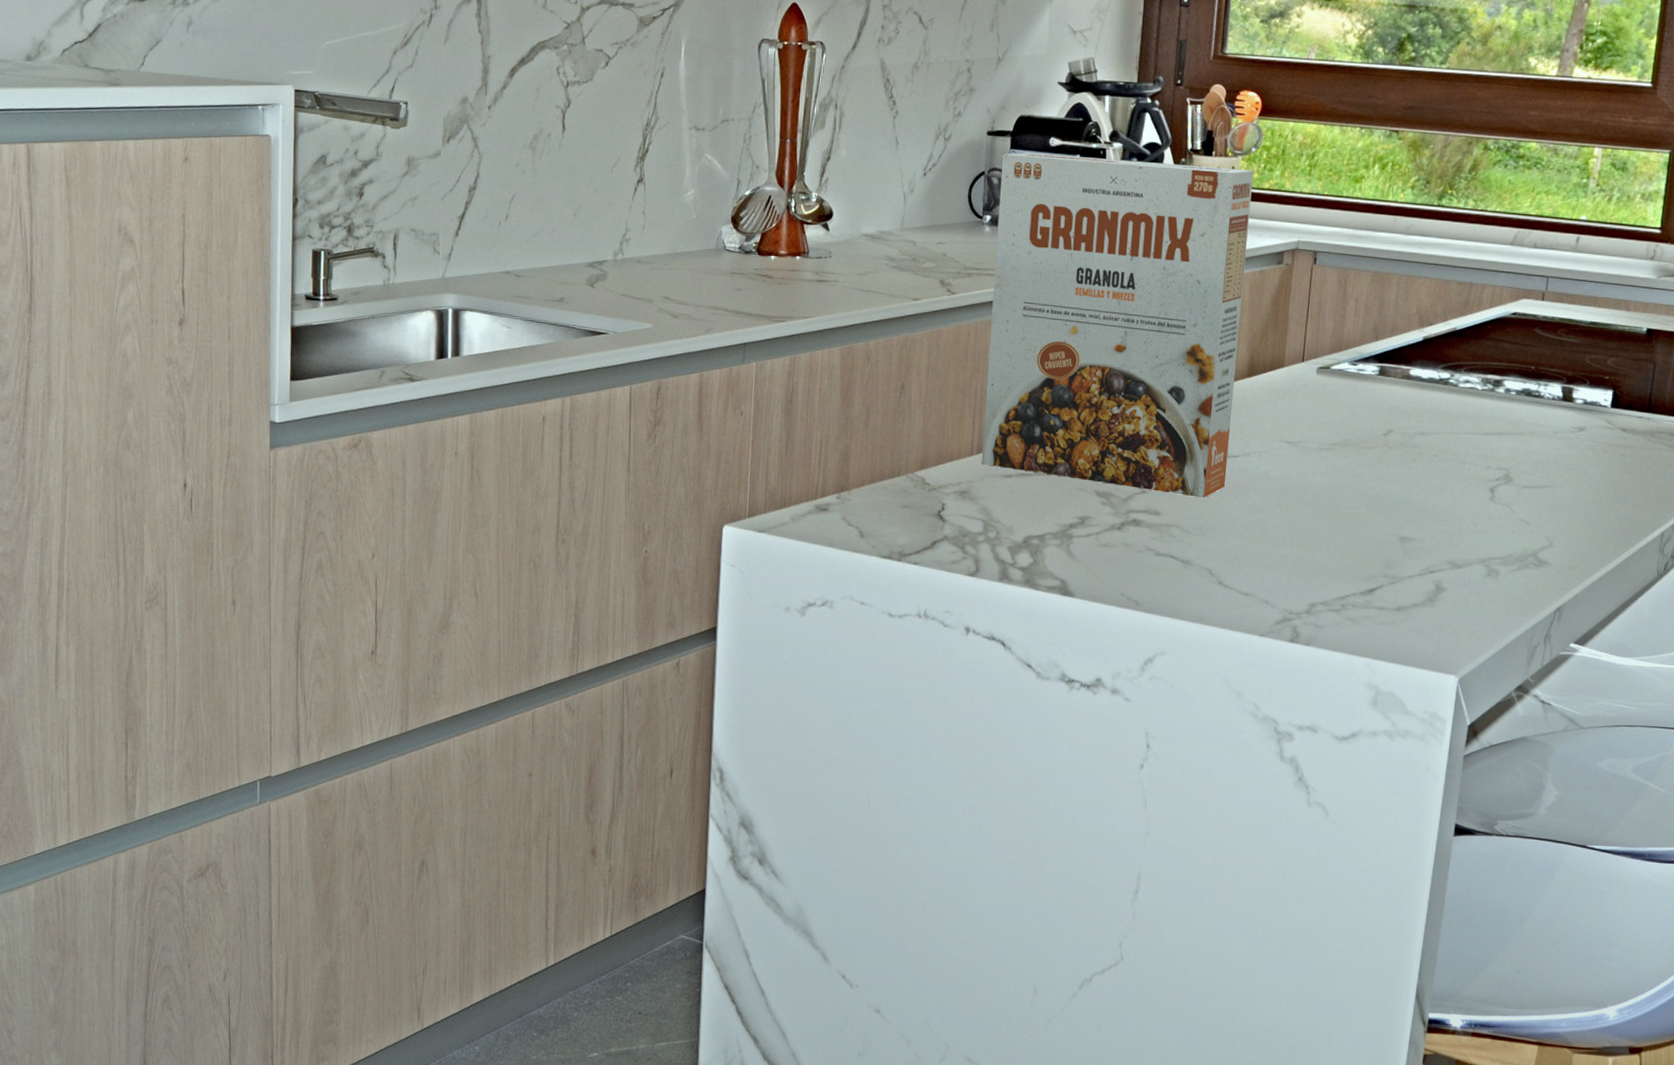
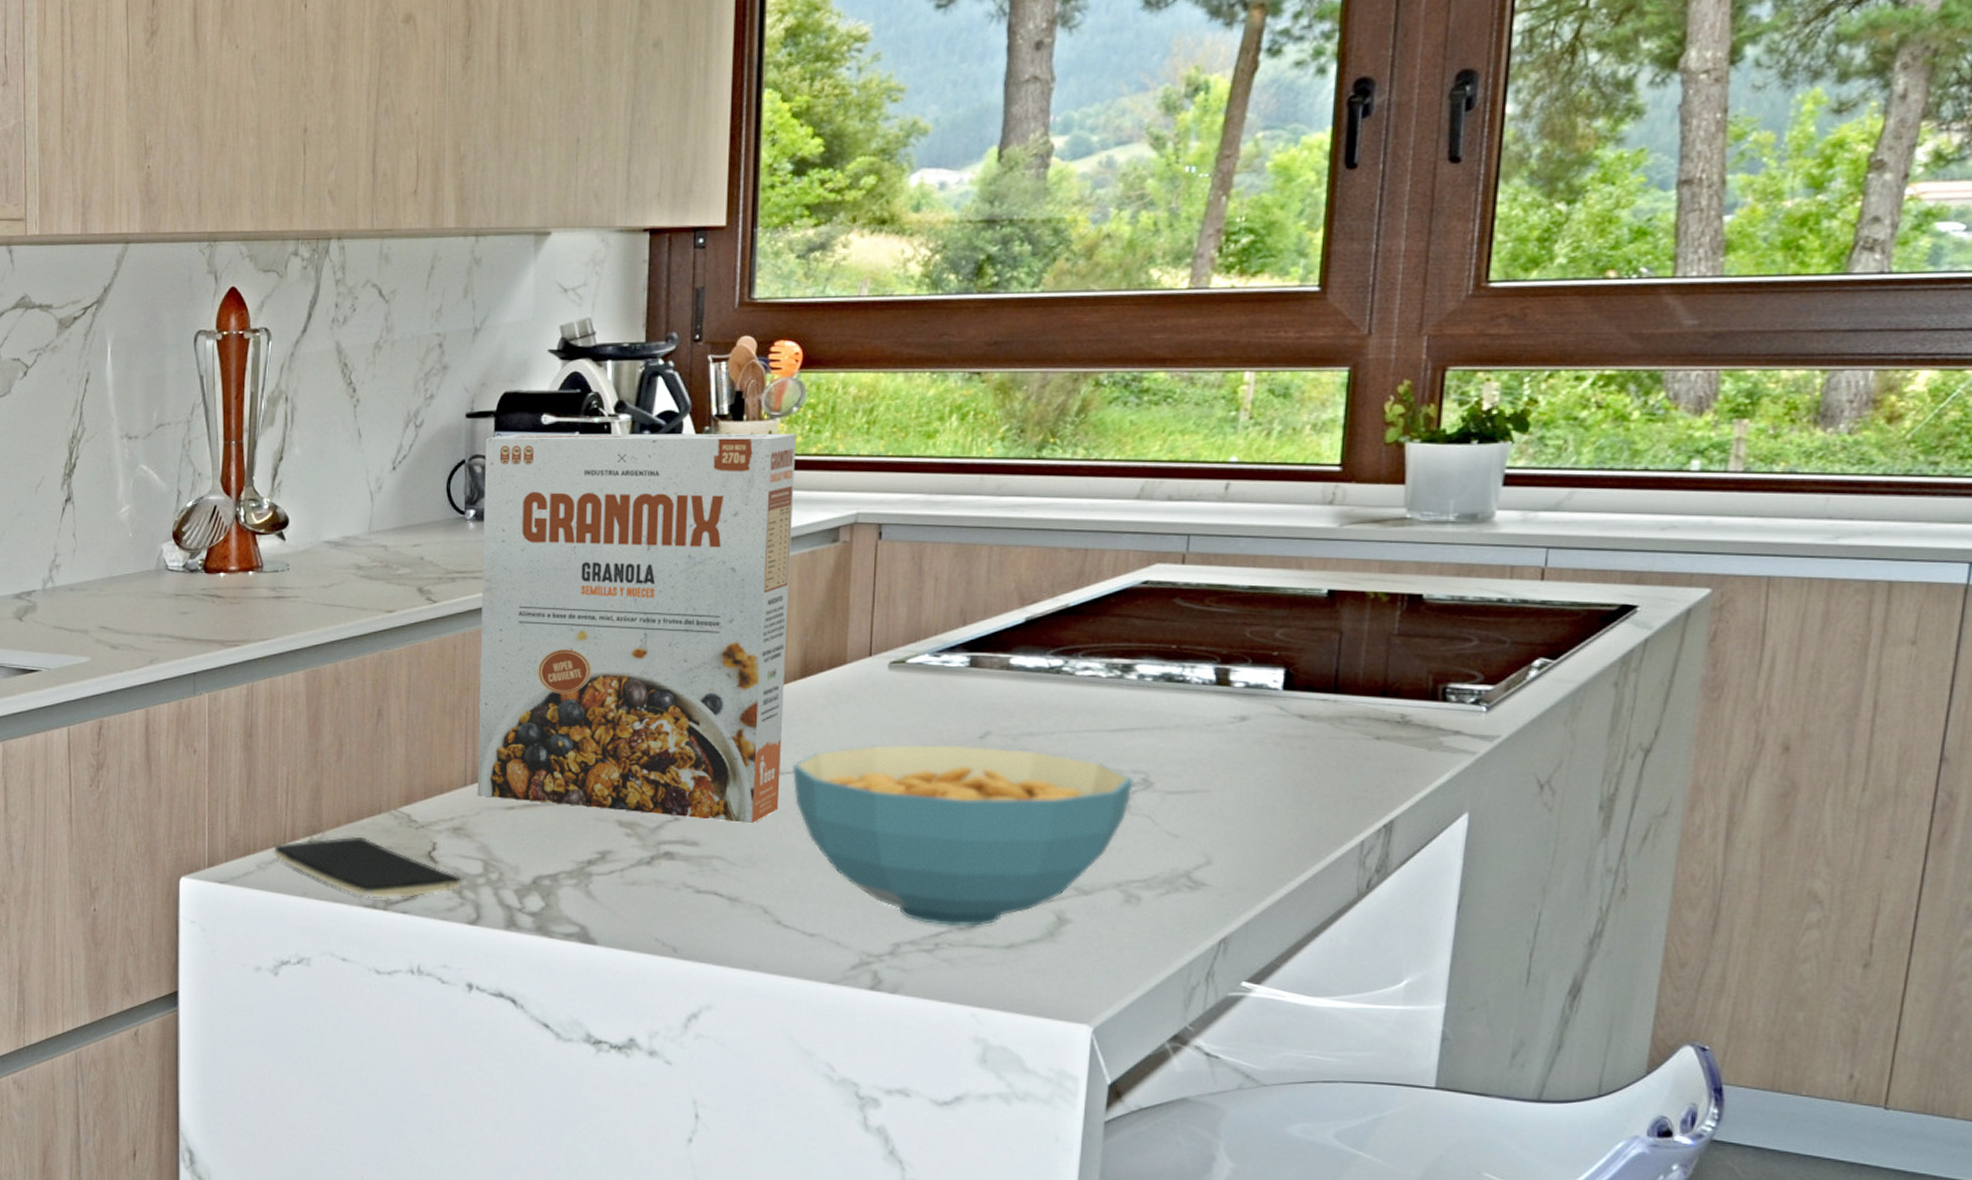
smartphone: none [806,495,965,551] -> present [274,836,462,898]
cereal bowl: none [1237,436,1499,592] -> present [792,744,1135,927]

